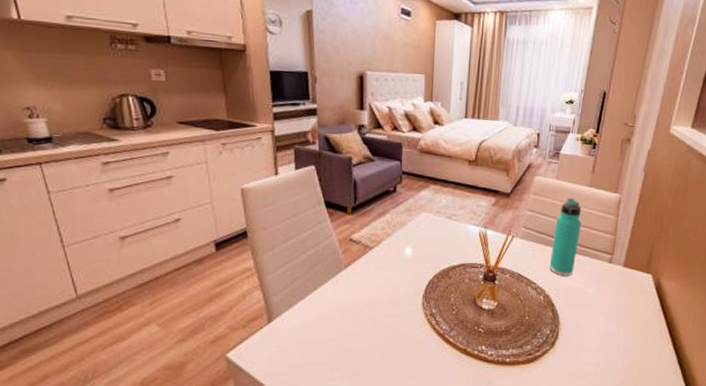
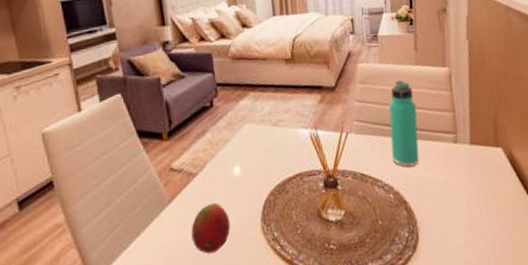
fruit: none [360,275,396,316] -> present [191,202,231,254]

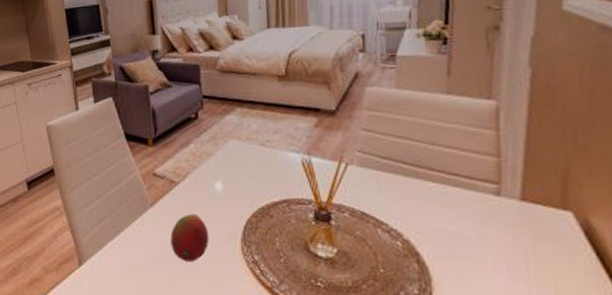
thermos bottle: present [389,81,420,168] -> none [403,111,444,215]

